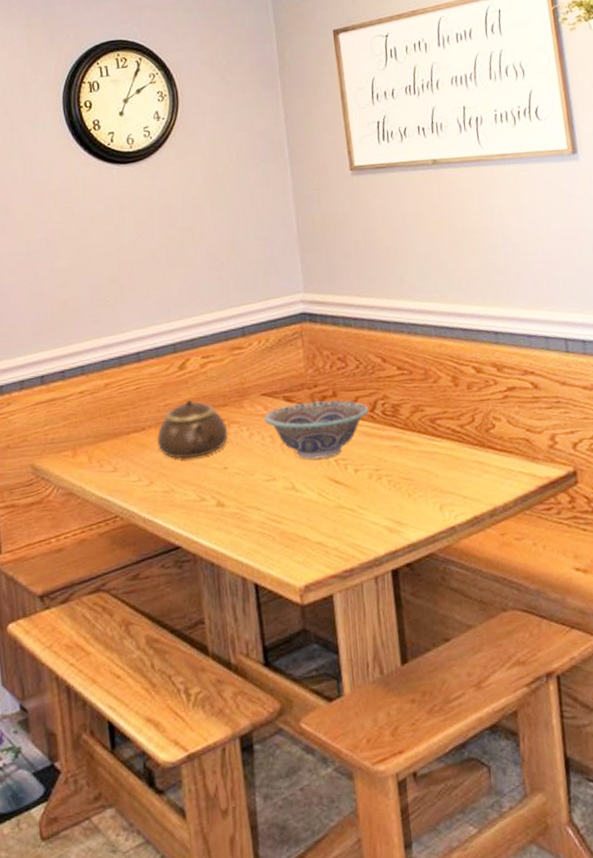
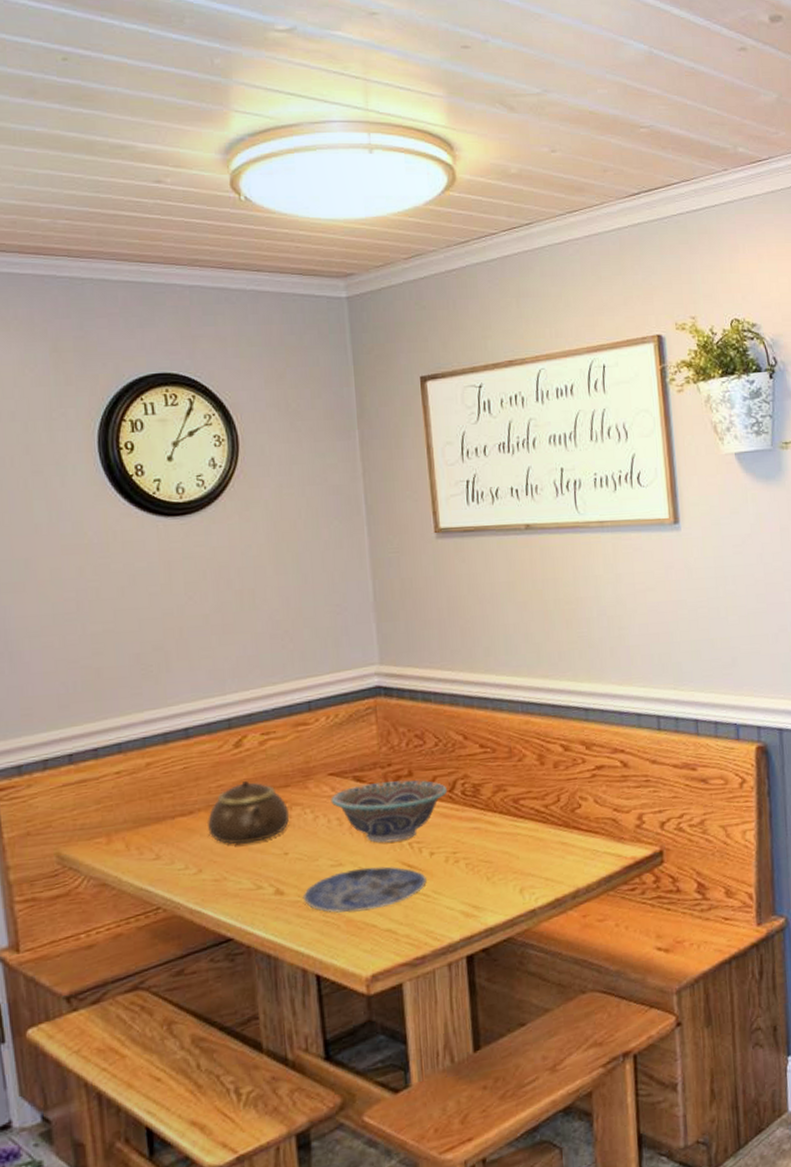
plate: none [241,482,352,525] -> present [302,866,427,913]

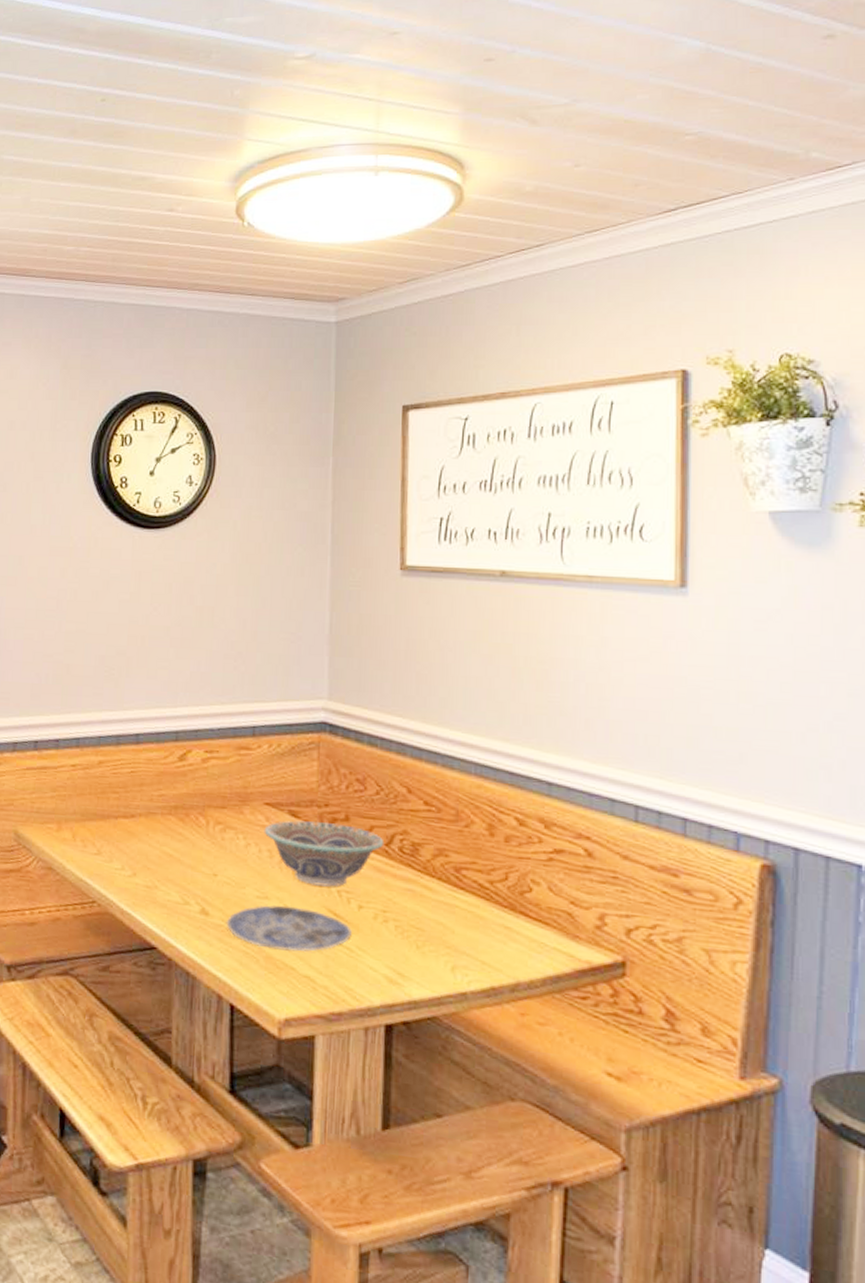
teapot: present [206,780,290,844] -> none [145,794,223,857]

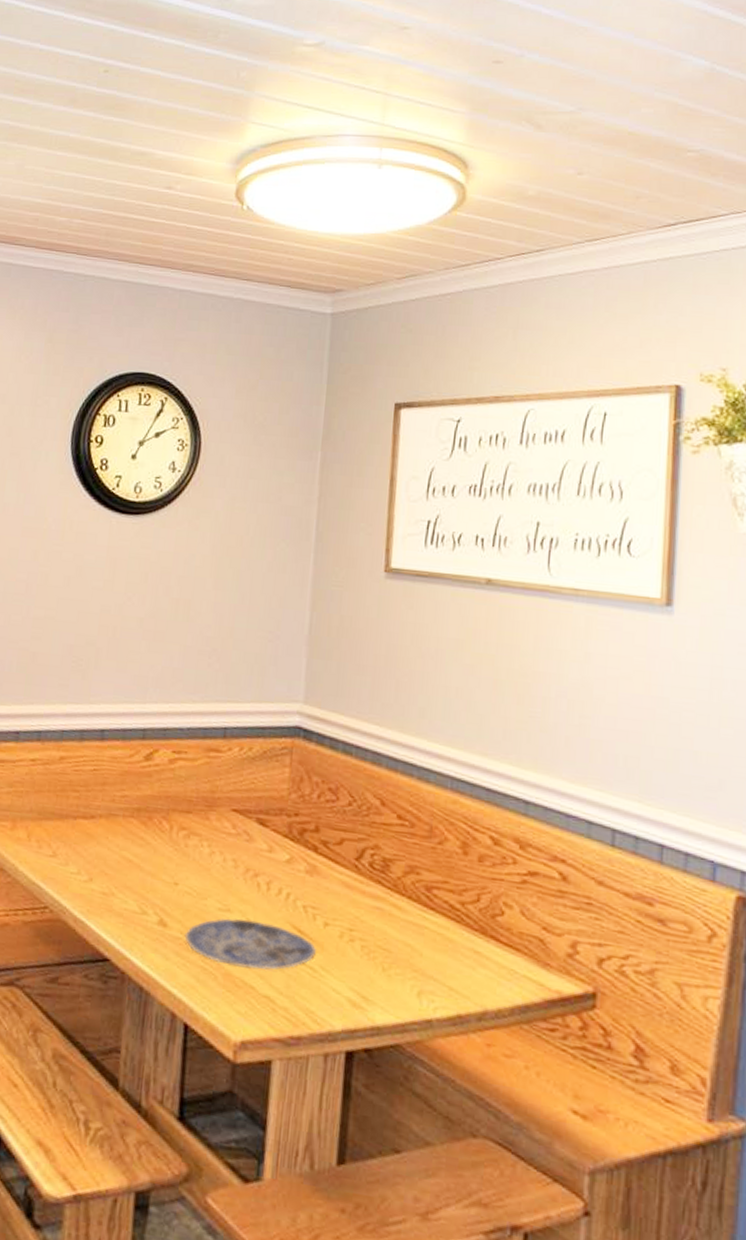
decorative bowl: present [264,820,385,887] -> none [229,829,355,902]

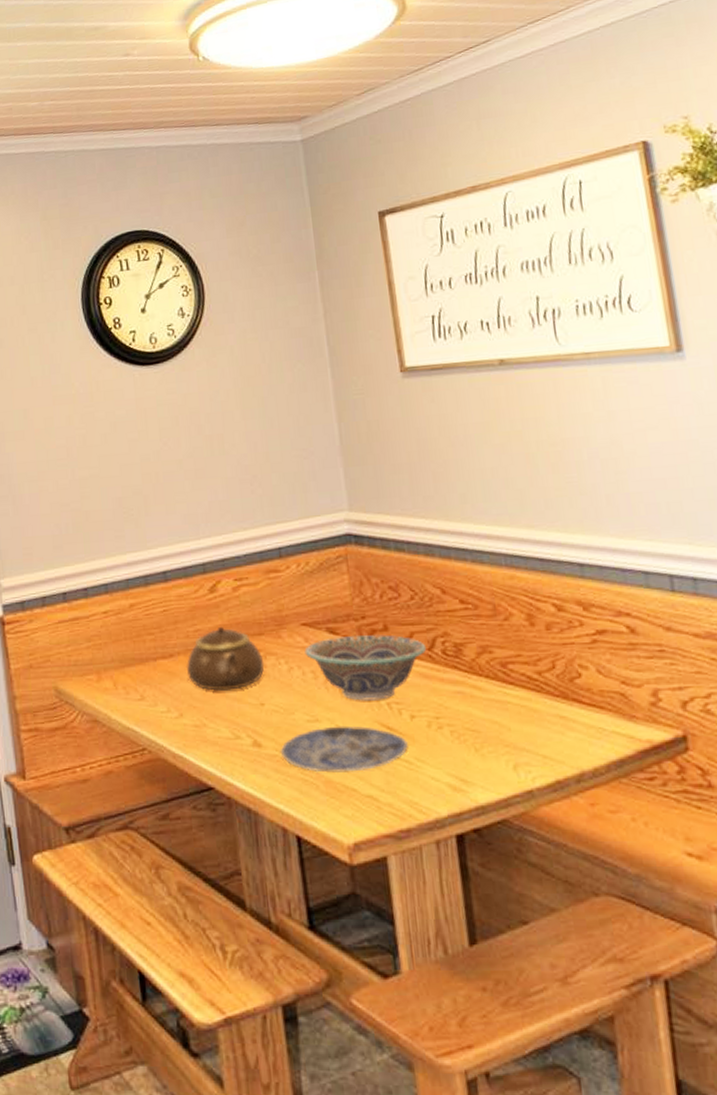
teapot: none [105,796,187,864] -> present [186,626,265,691]
decorative bowl: none [229,829,355,902] -> present [304,634,427,701]

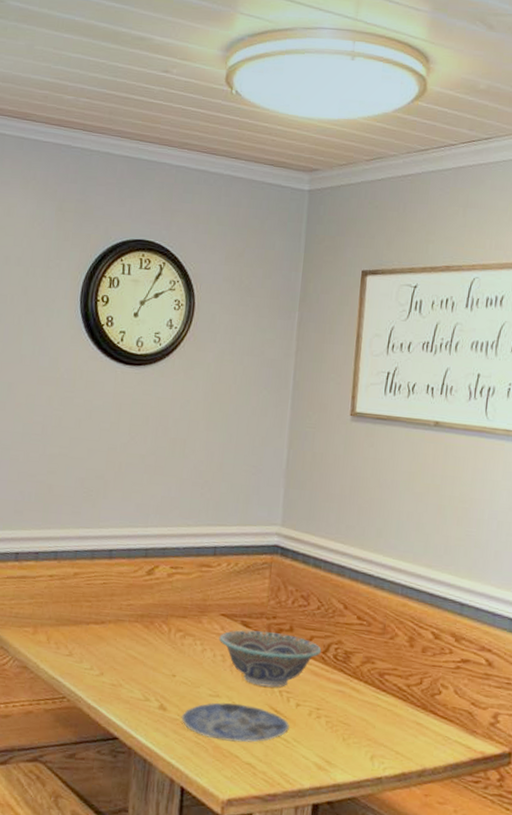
teapot: present [186,626,265,691] -> none [114,604,183,660]

